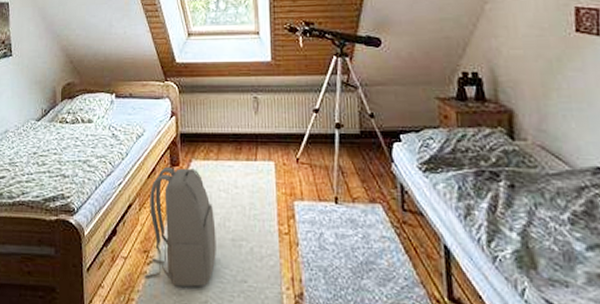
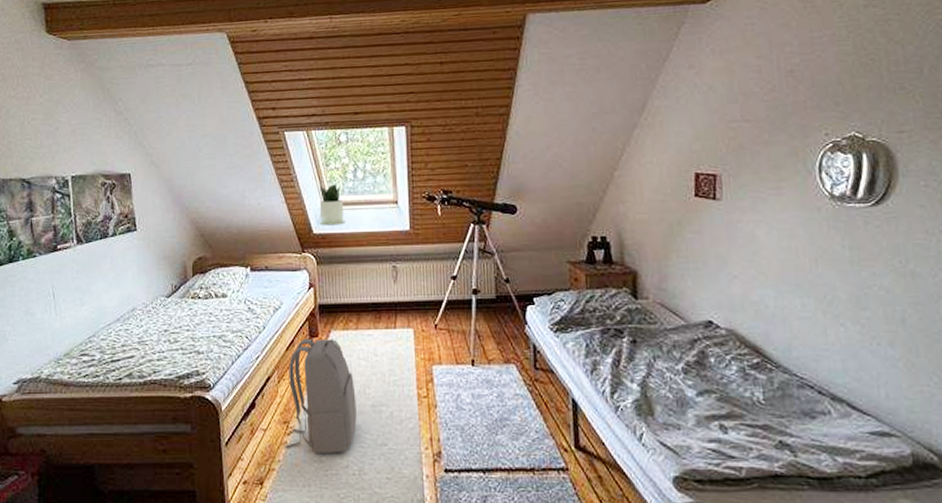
planter: none [181,13,209,55] -> present [318,183,347,226]

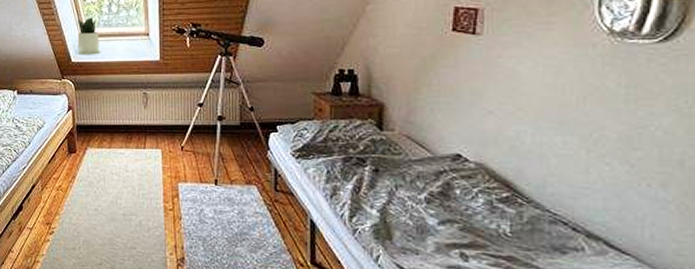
backpack: present [285,338,357,453] -> none [48,153,109,252]

